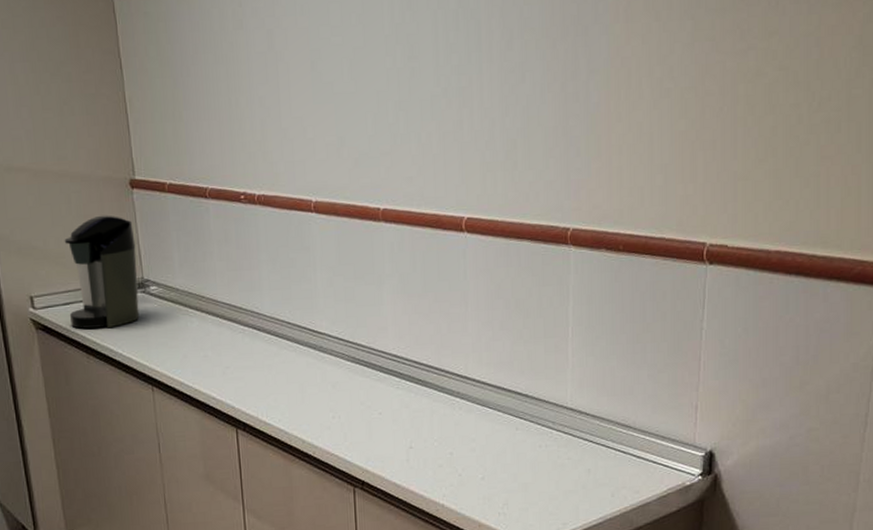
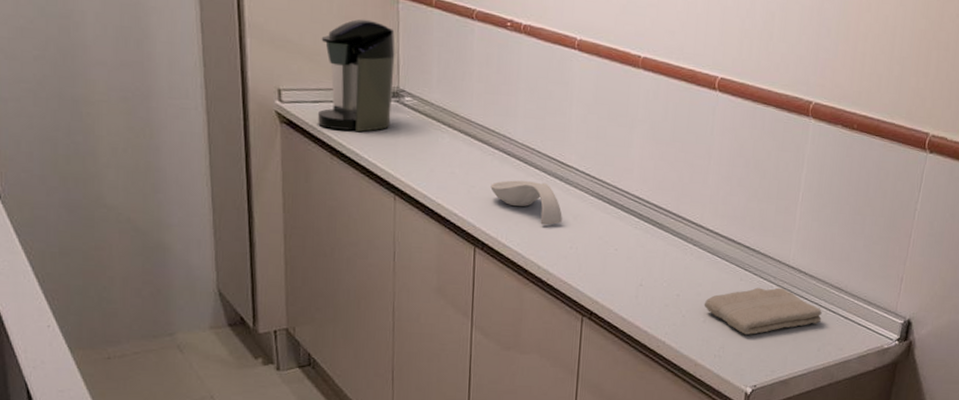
spoon rest: none [245,353,321,398] -> present [490,180,562,225]
washcloth: none [480,432,611,487] -> present [704,287,822,335]

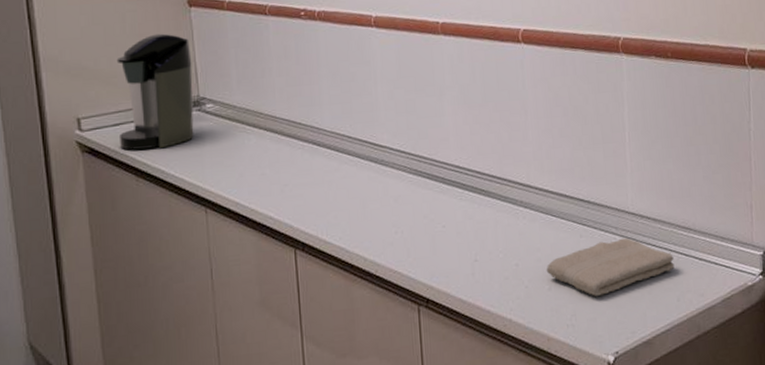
spoon rest: present [490,180,562,225] -> none [304,168,383,213]

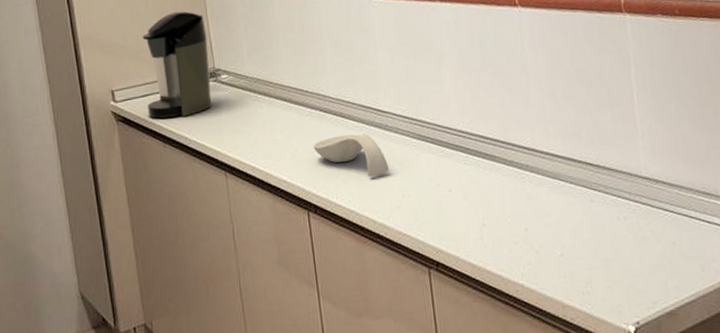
spoon rest: none [304,168,383,213] -> present [313,133,389,177]
washcloth: present [546,237,675,296] -> none [556,203,696,263]

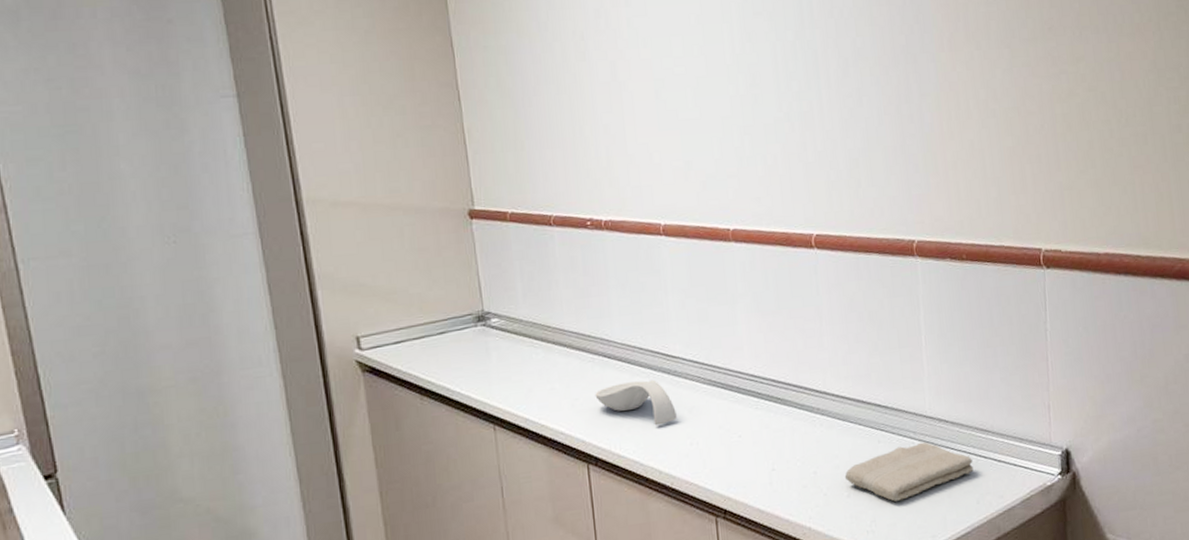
coffee maker: present [142,11,212,119] -> none [396,247,480,368]
washcloth: none [556,203,696,263] -> present [844,442,974,502]

